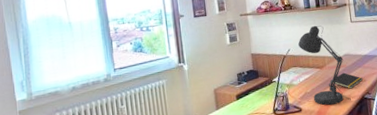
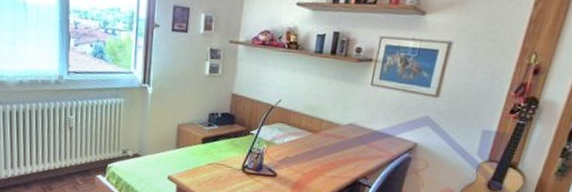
desk lamp: present [298,25,351,105] -> none [294,77,347,180]
notepad: present [330,72,363,89] -> none [320,145,364,167]

